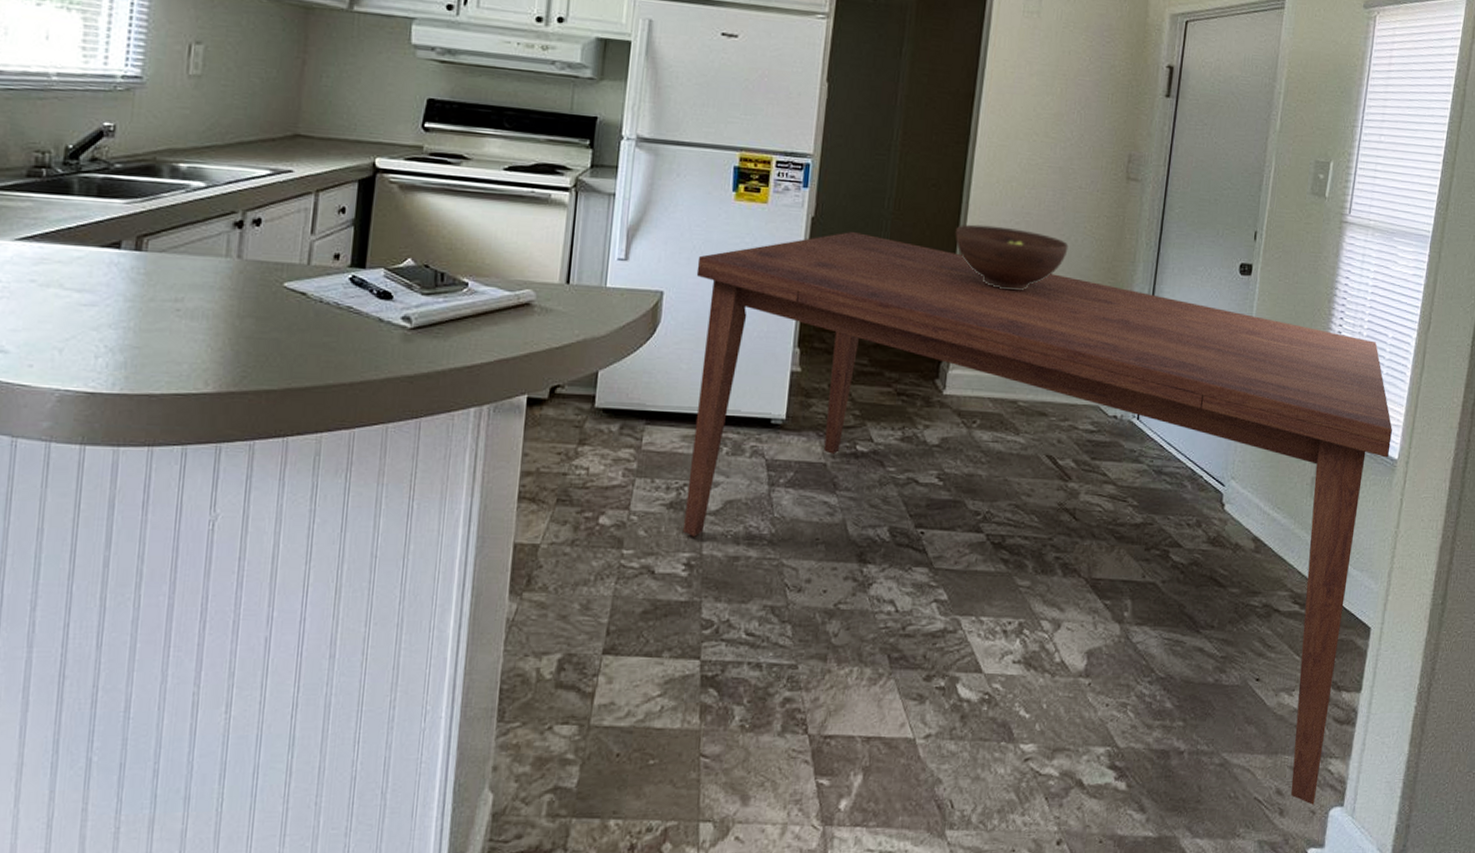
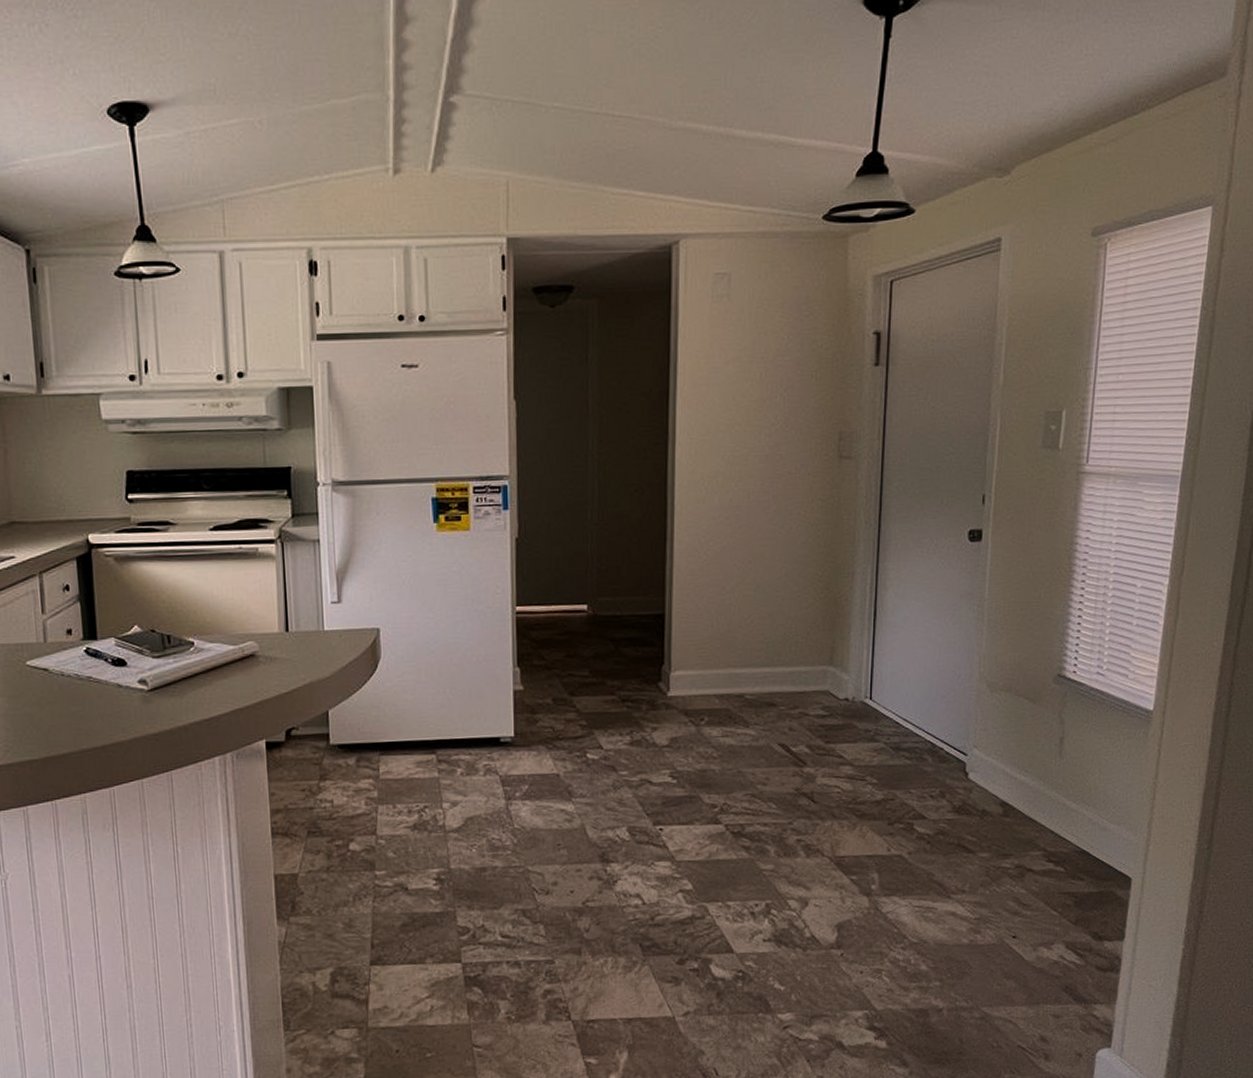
dining table: present [683,232,1393,805] -> none [408,548,1146,1048]
fruit bowl: present [955,224,1069,291] -> none [663,523,783,587]

